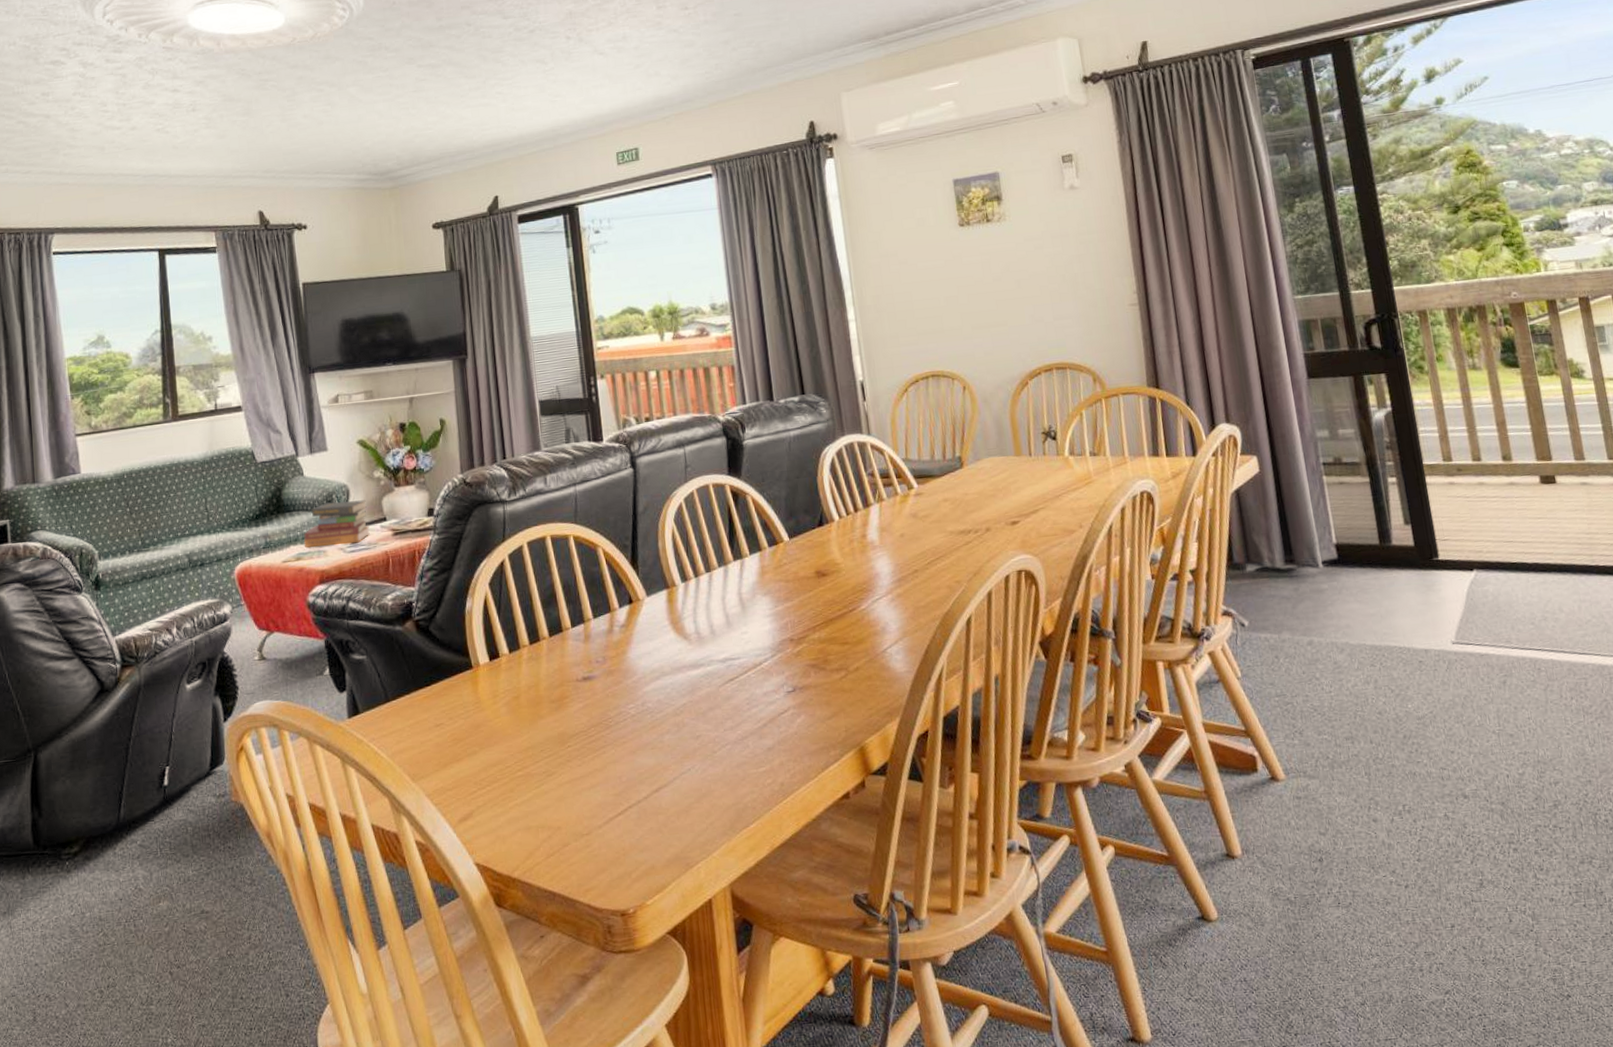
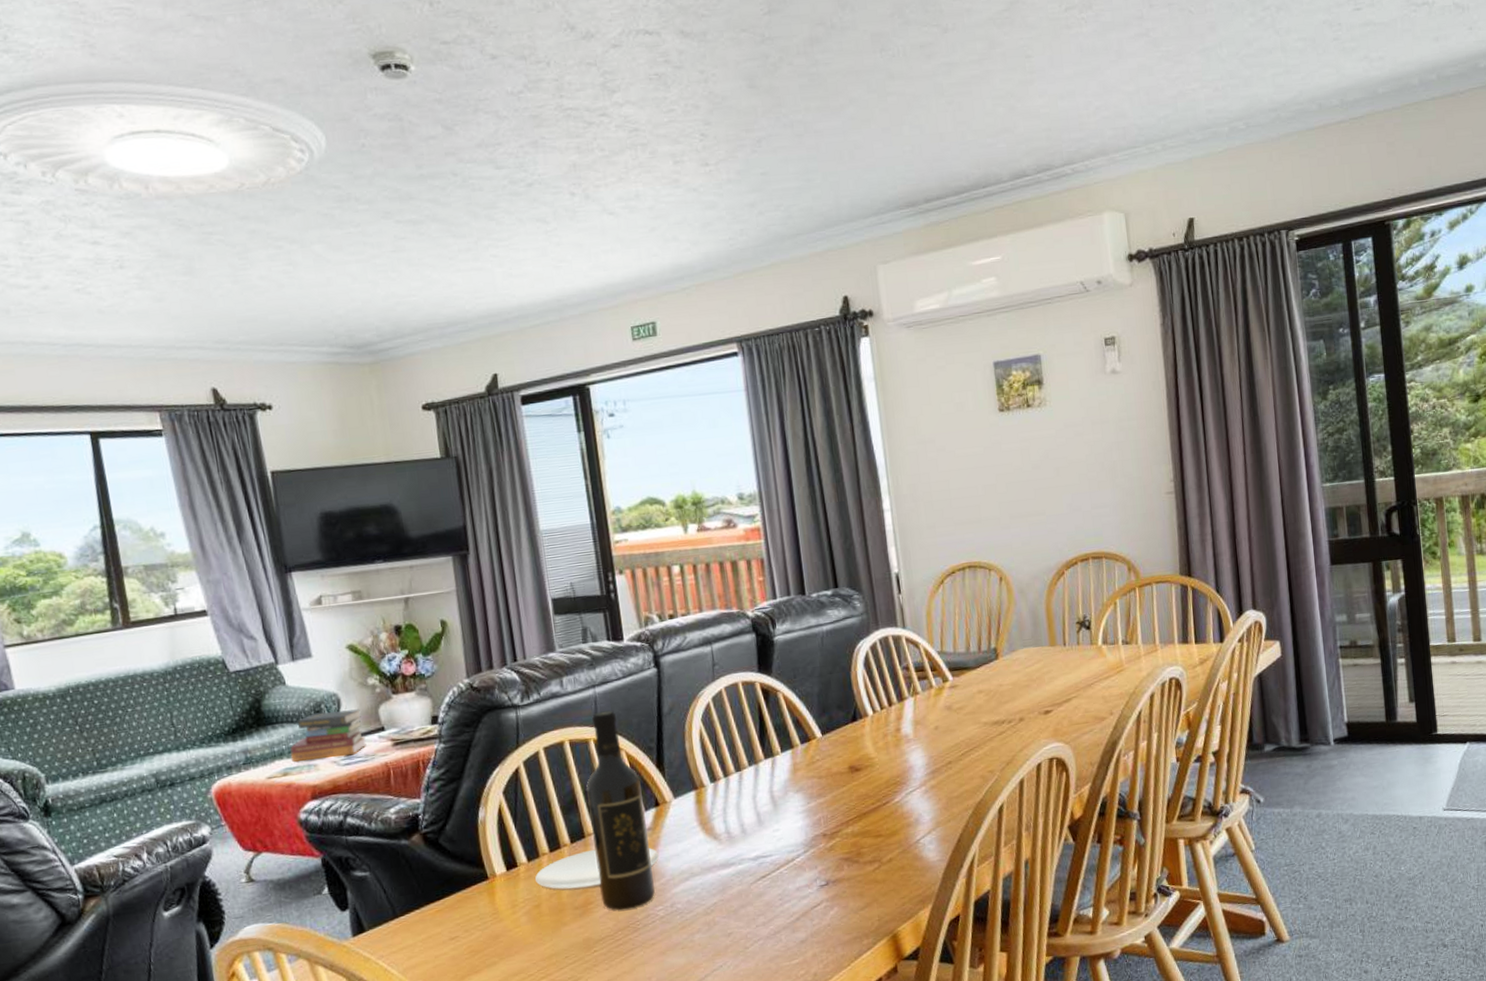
plate: none [515,643,631,684] -> present [534,848,659,891]
wine bottle: none [565,508,627,706] -> present [586,710,655,910]

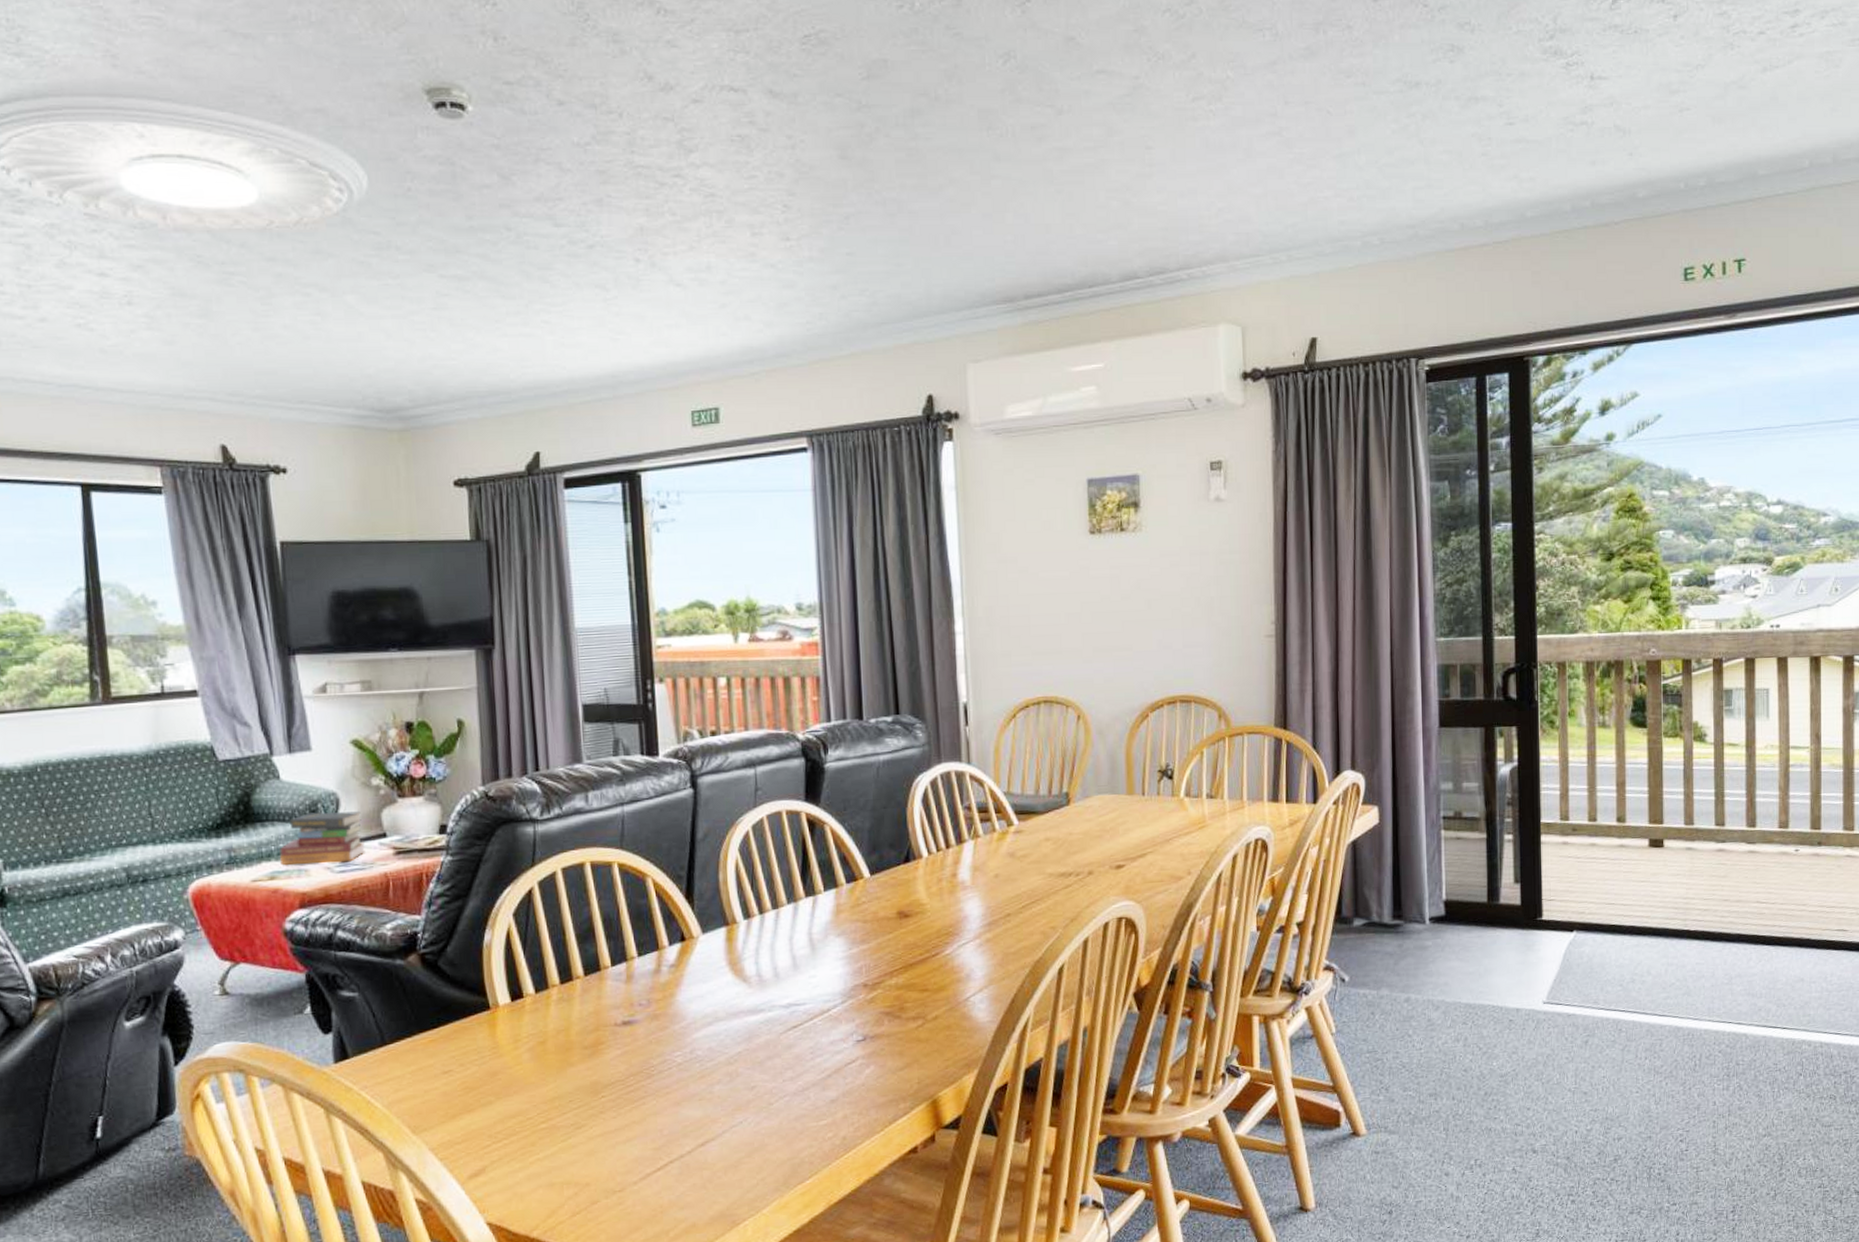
plate: present [534,848,659,891] -> none [541,984,681,1029]
wine bottle: present [586,710,655,910] -> none [605,832,674,1053]

